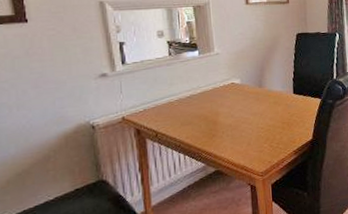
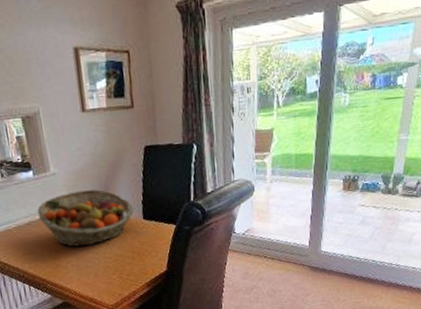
fruit basket: none [199,67,285,118] -> present [37,189,134,247]

